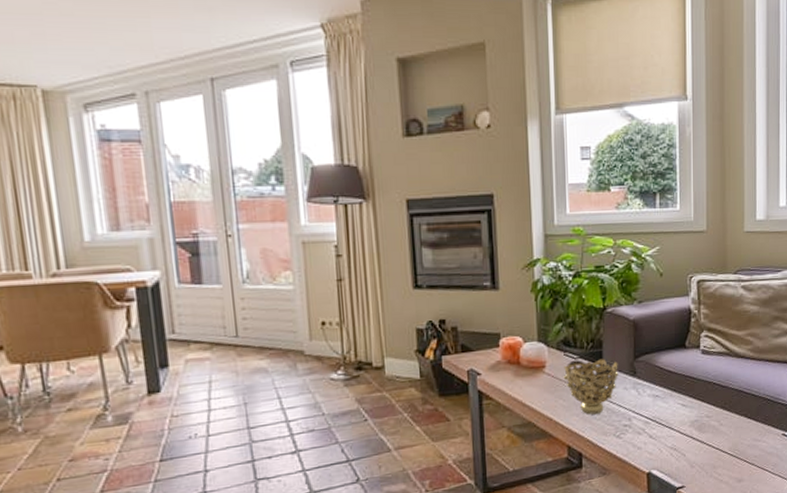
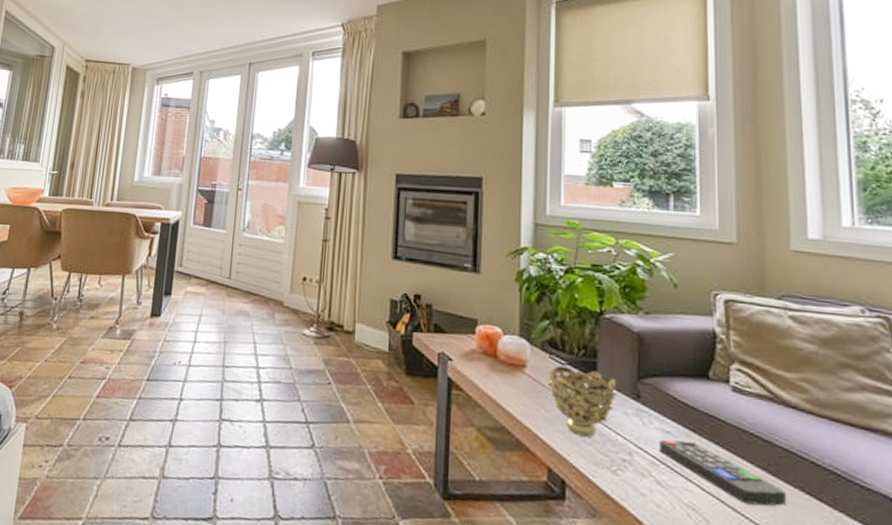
remote control: none [650,398,735,436] -> present [659,439,786,507]

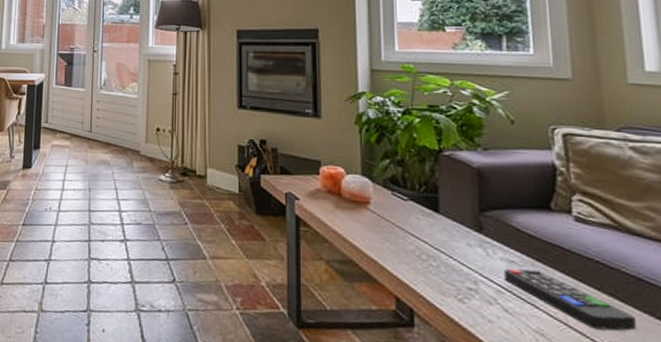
decorative bowl: present [547,366,617,437] -> none [390,201,459,268]

